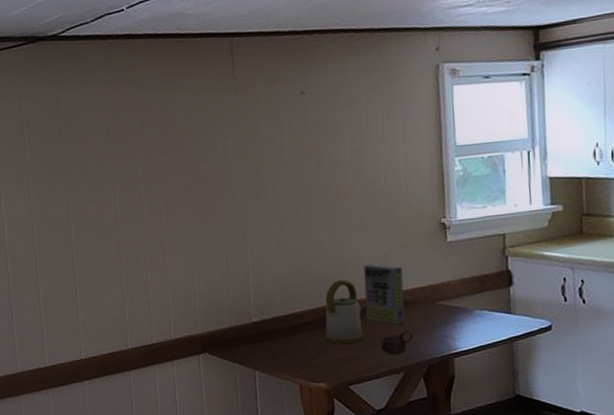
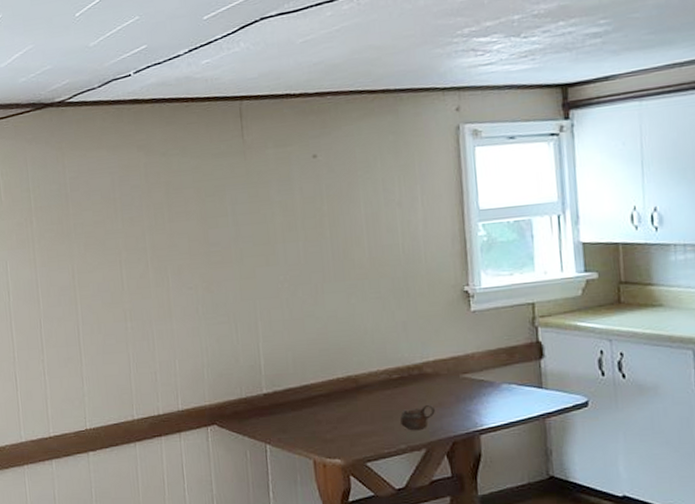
kettle: present [323,280,365,344] -> none [338,350,383,418]
cereal box: present [364,264,405,325] -> none [381,334,426,399]

